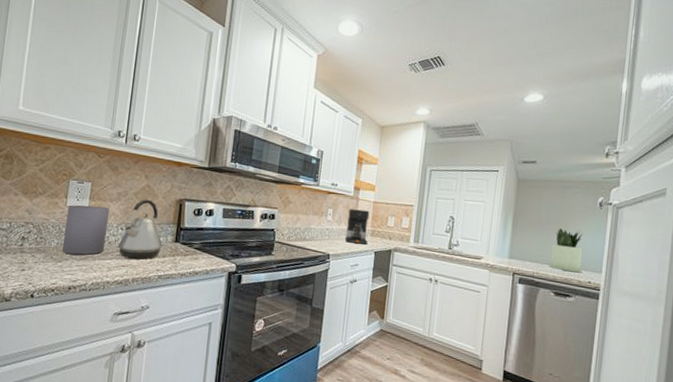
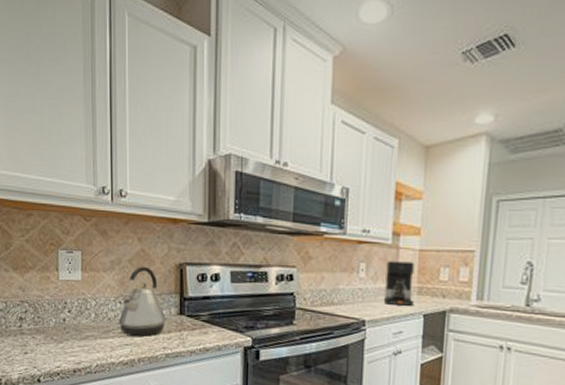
canister: present [61,205,109,256] -> none [60,277,105,335]

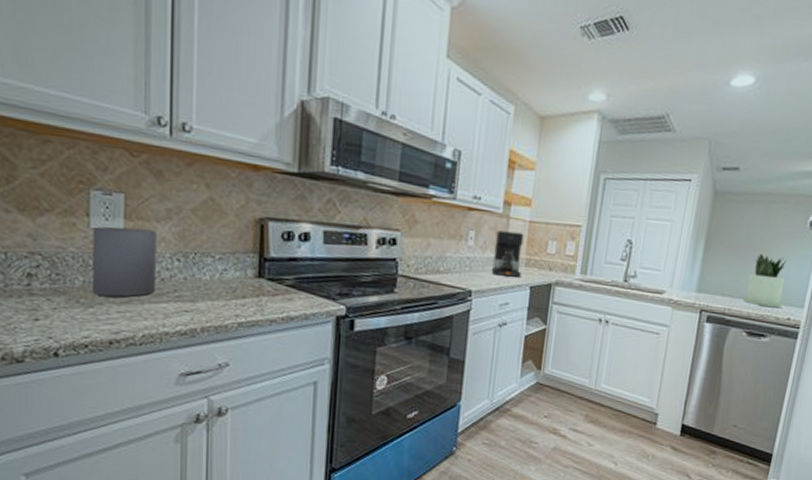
canister: none [60,277,105,335] -> present [91,226,156,298]
kettle: present [118,266,166,337] -> none [175,218,240,302]

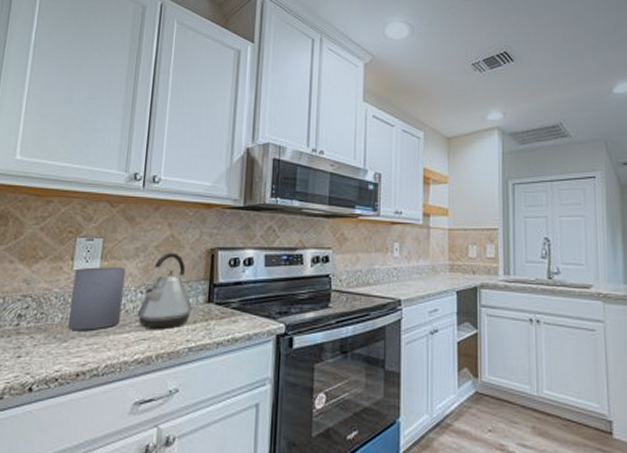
kettle: none [175,218,240,302] -> present [137,252,192,330]
coffee maker: present [491,230,524,279] -> none [417,240,446,285]

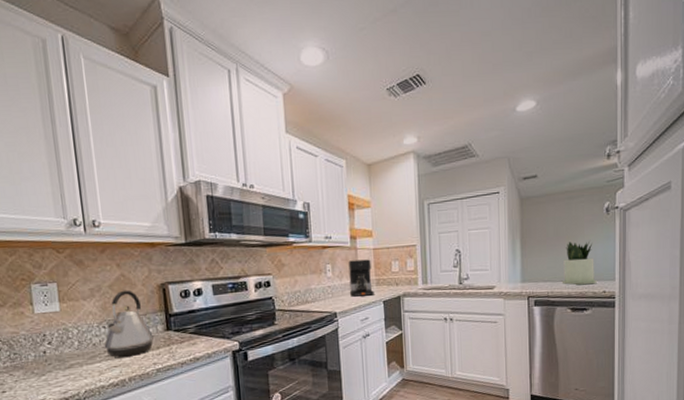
canister: present [67,267,126,332] -> none [36,307,90,366]
coffee maker: none [417,240,446,285] -> present [348,259,374,297]

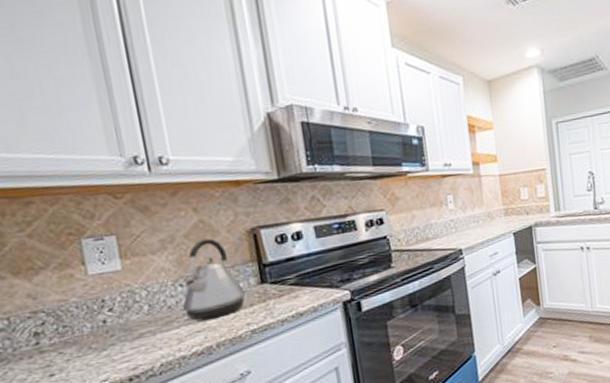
coffee maker: present [348,259,374,297] -> none [472,187,503,230]

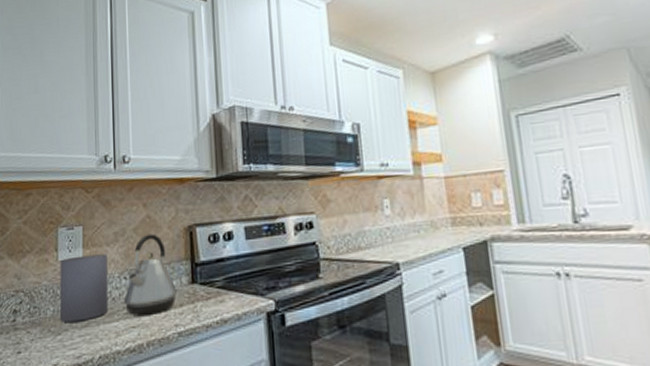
canister: none [90,263,165,338] -> present [59,254,109,324]

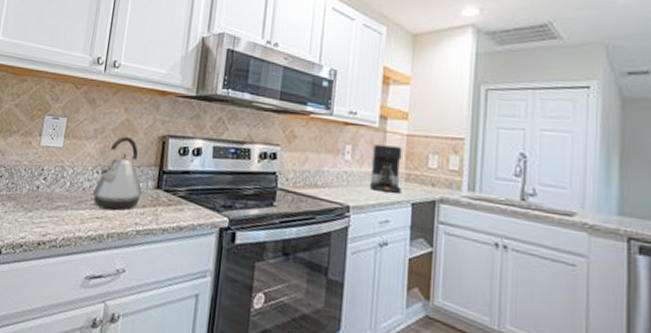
canister: present [59,254,109,324] -> none [33,144,85,205]
coffee maker: none [412,191,450,242] -> present [369,144,402,195]

